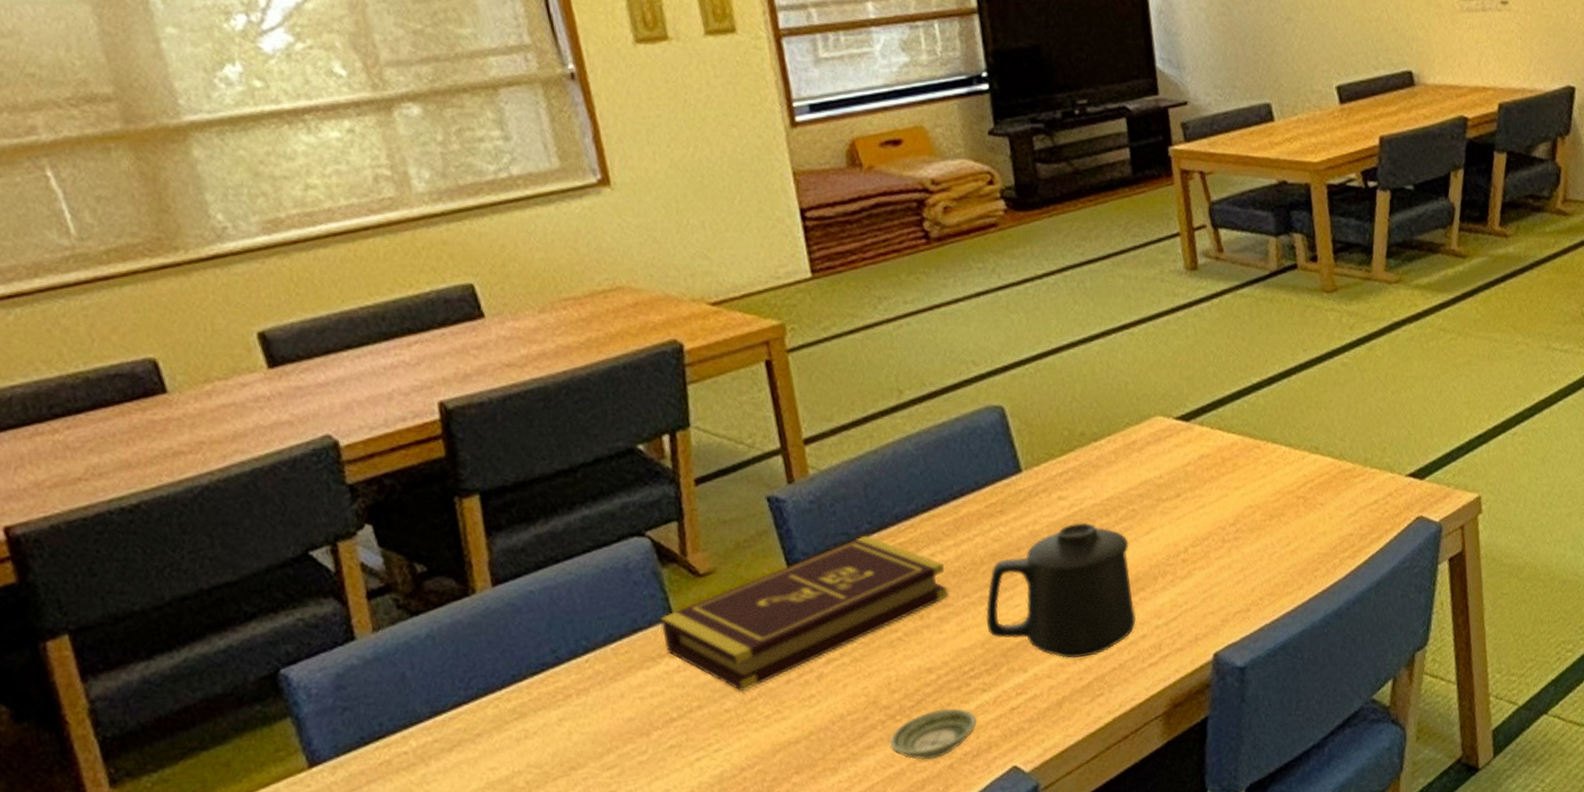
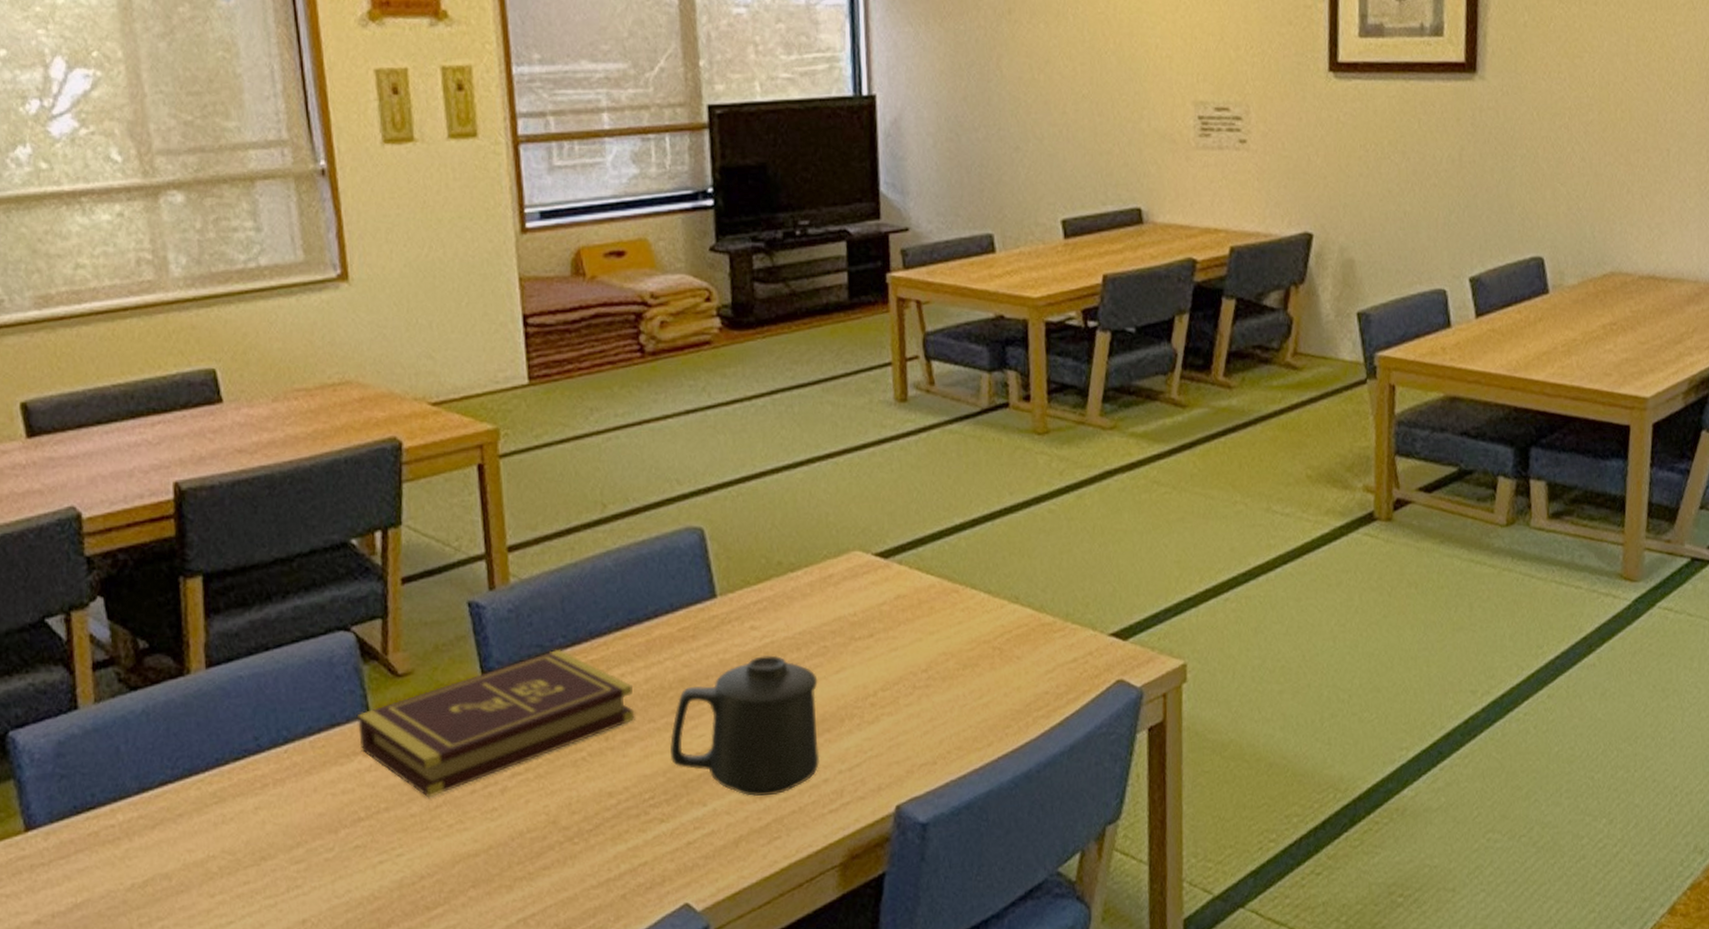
saucer: present [889,708,977,760] -> none [566,836,653,887]

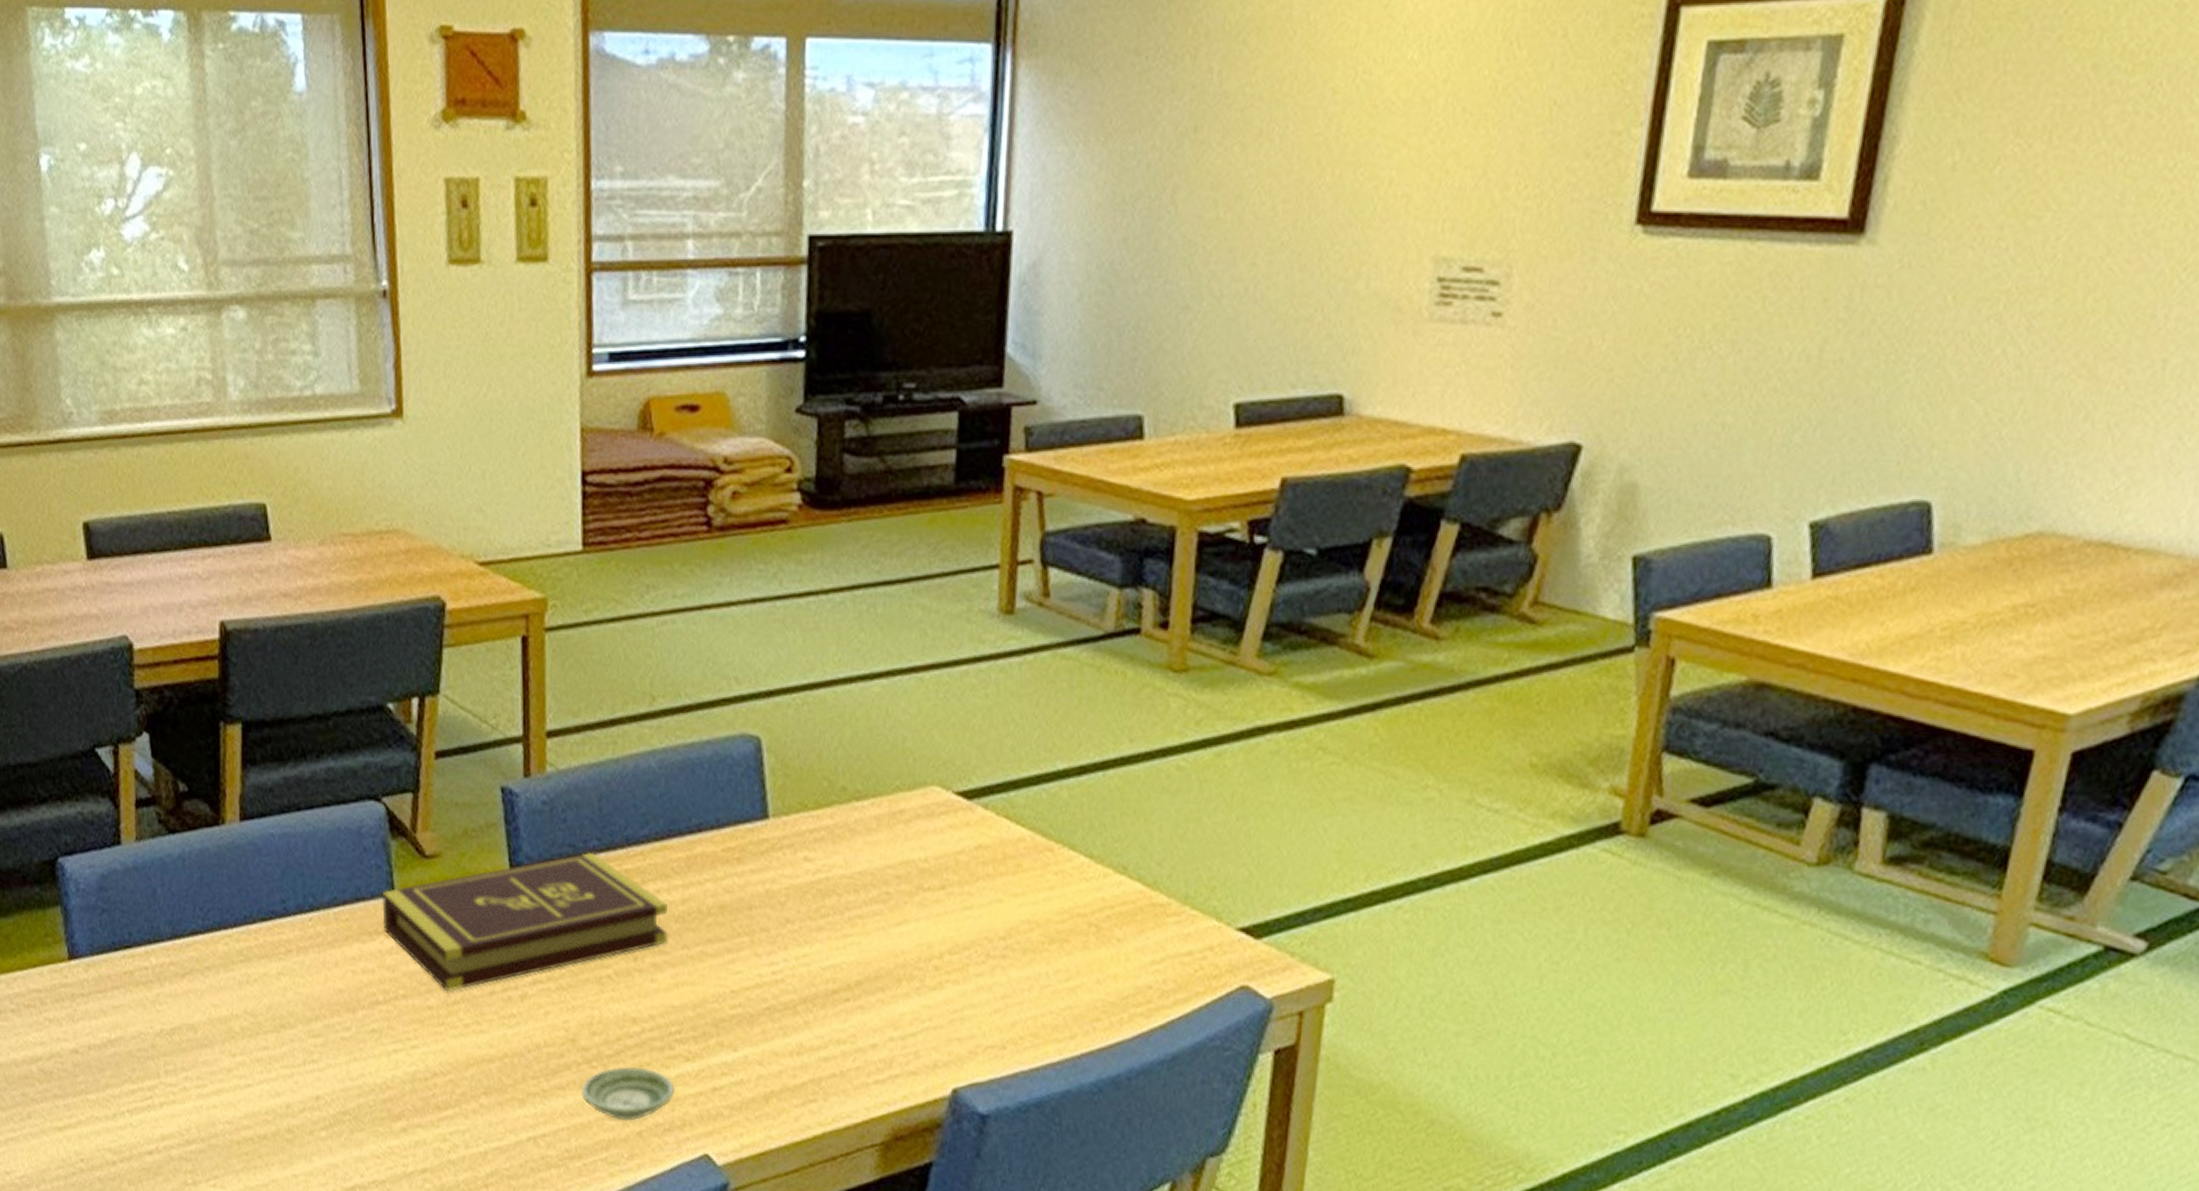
saucer: none [566,836,653,887] -> present [582,1067,675,1121]
mug: present [670,655,820,797] -> none [703,892,875,1052]

